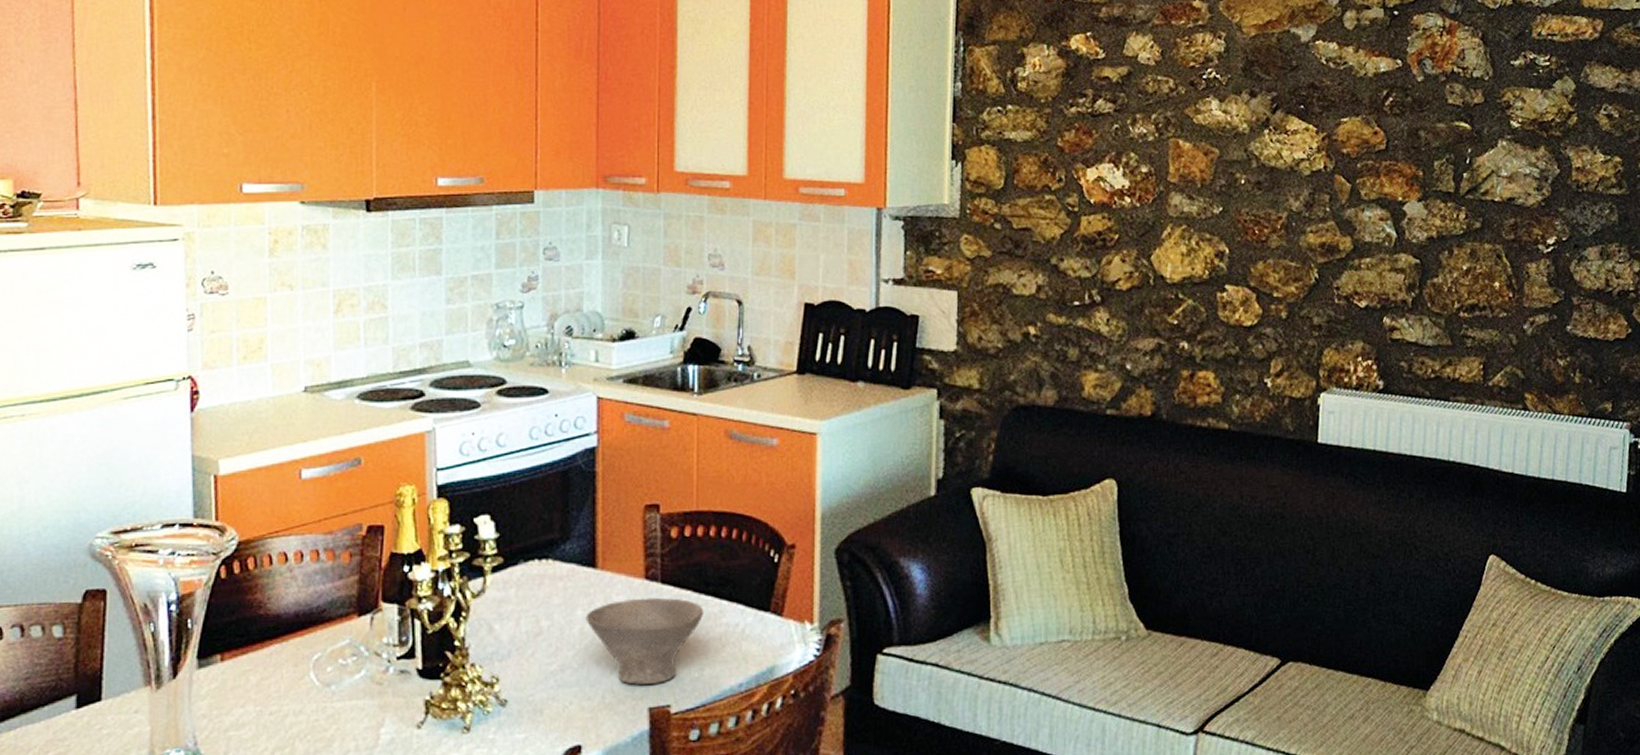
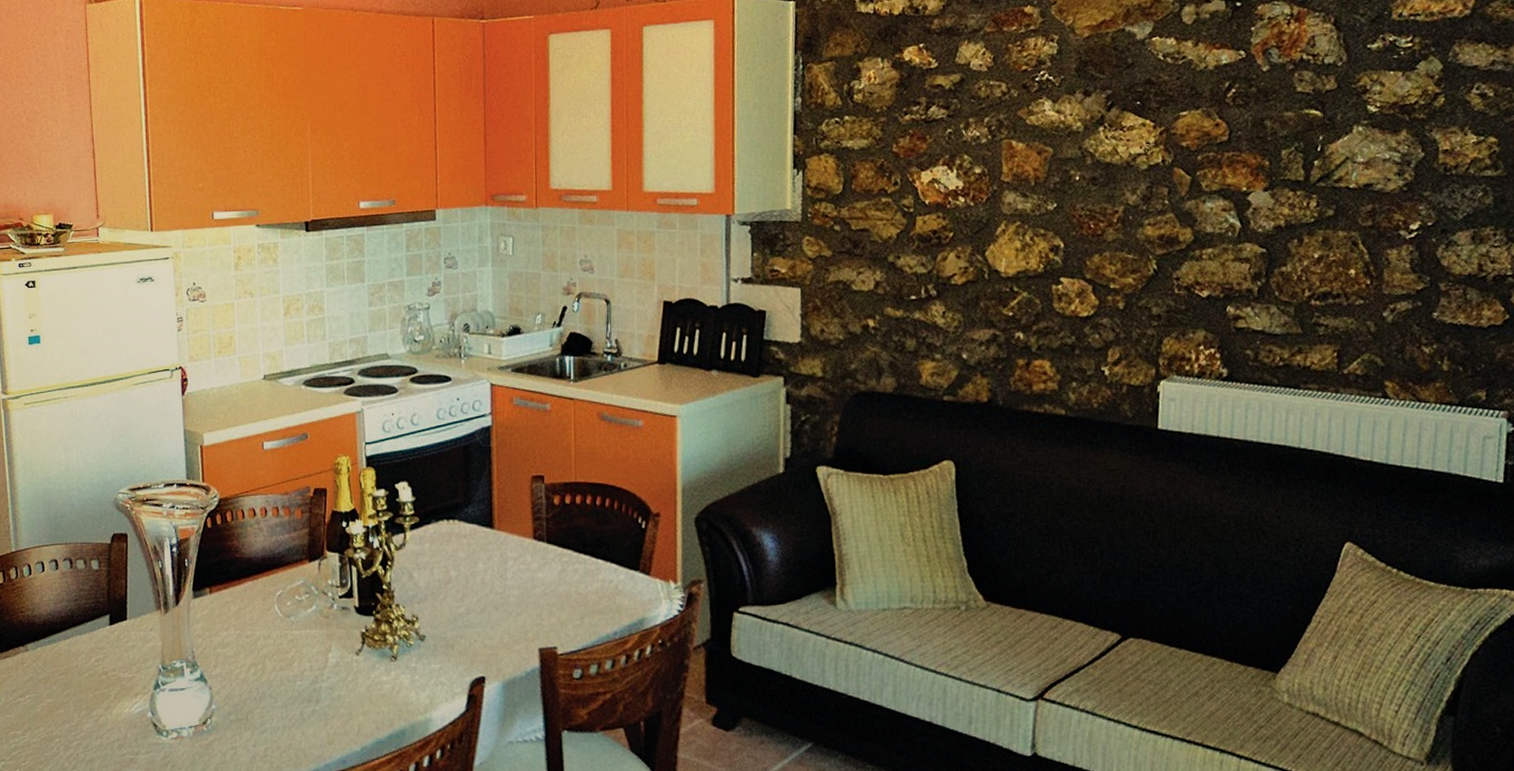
bowl: present [585,597,704,685] -> none [486,555,584,628]

